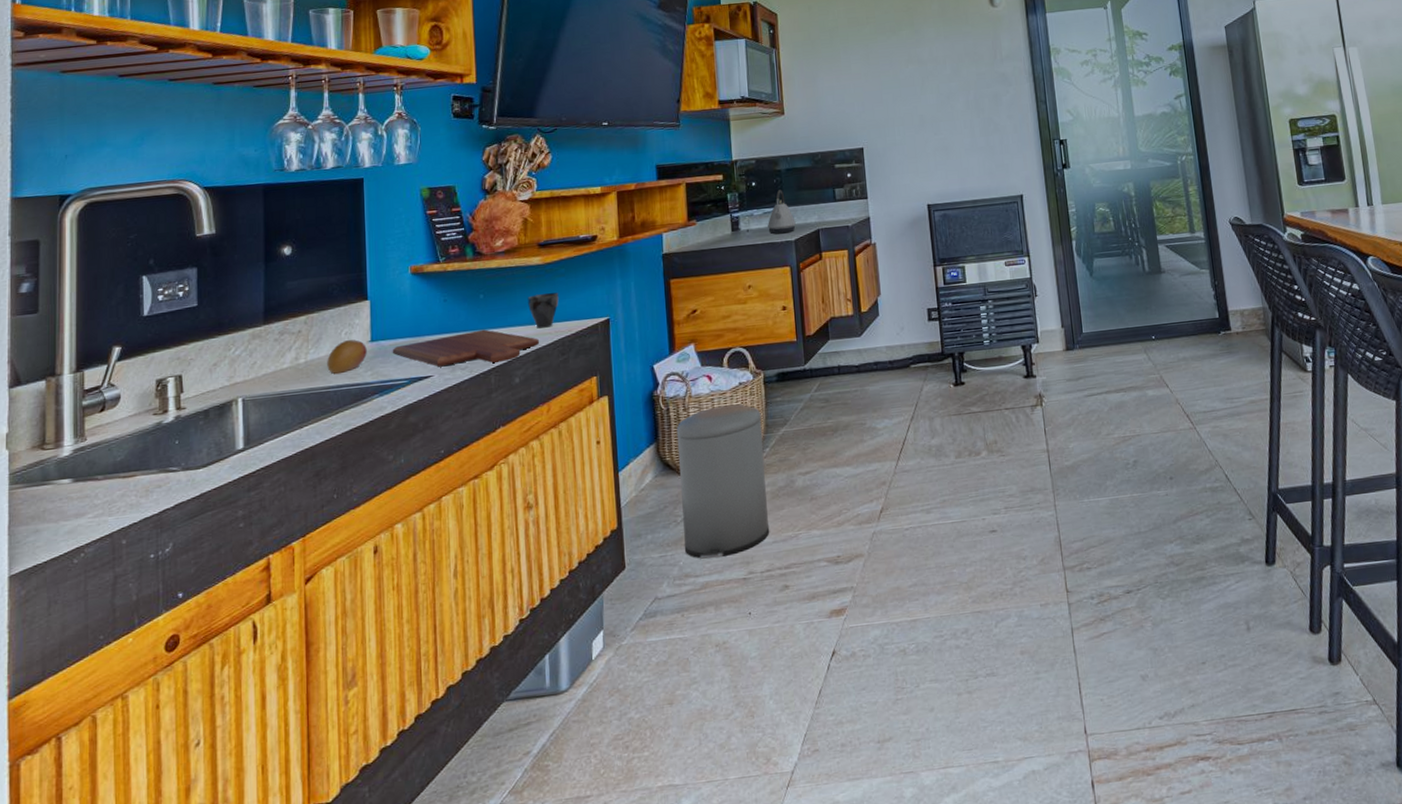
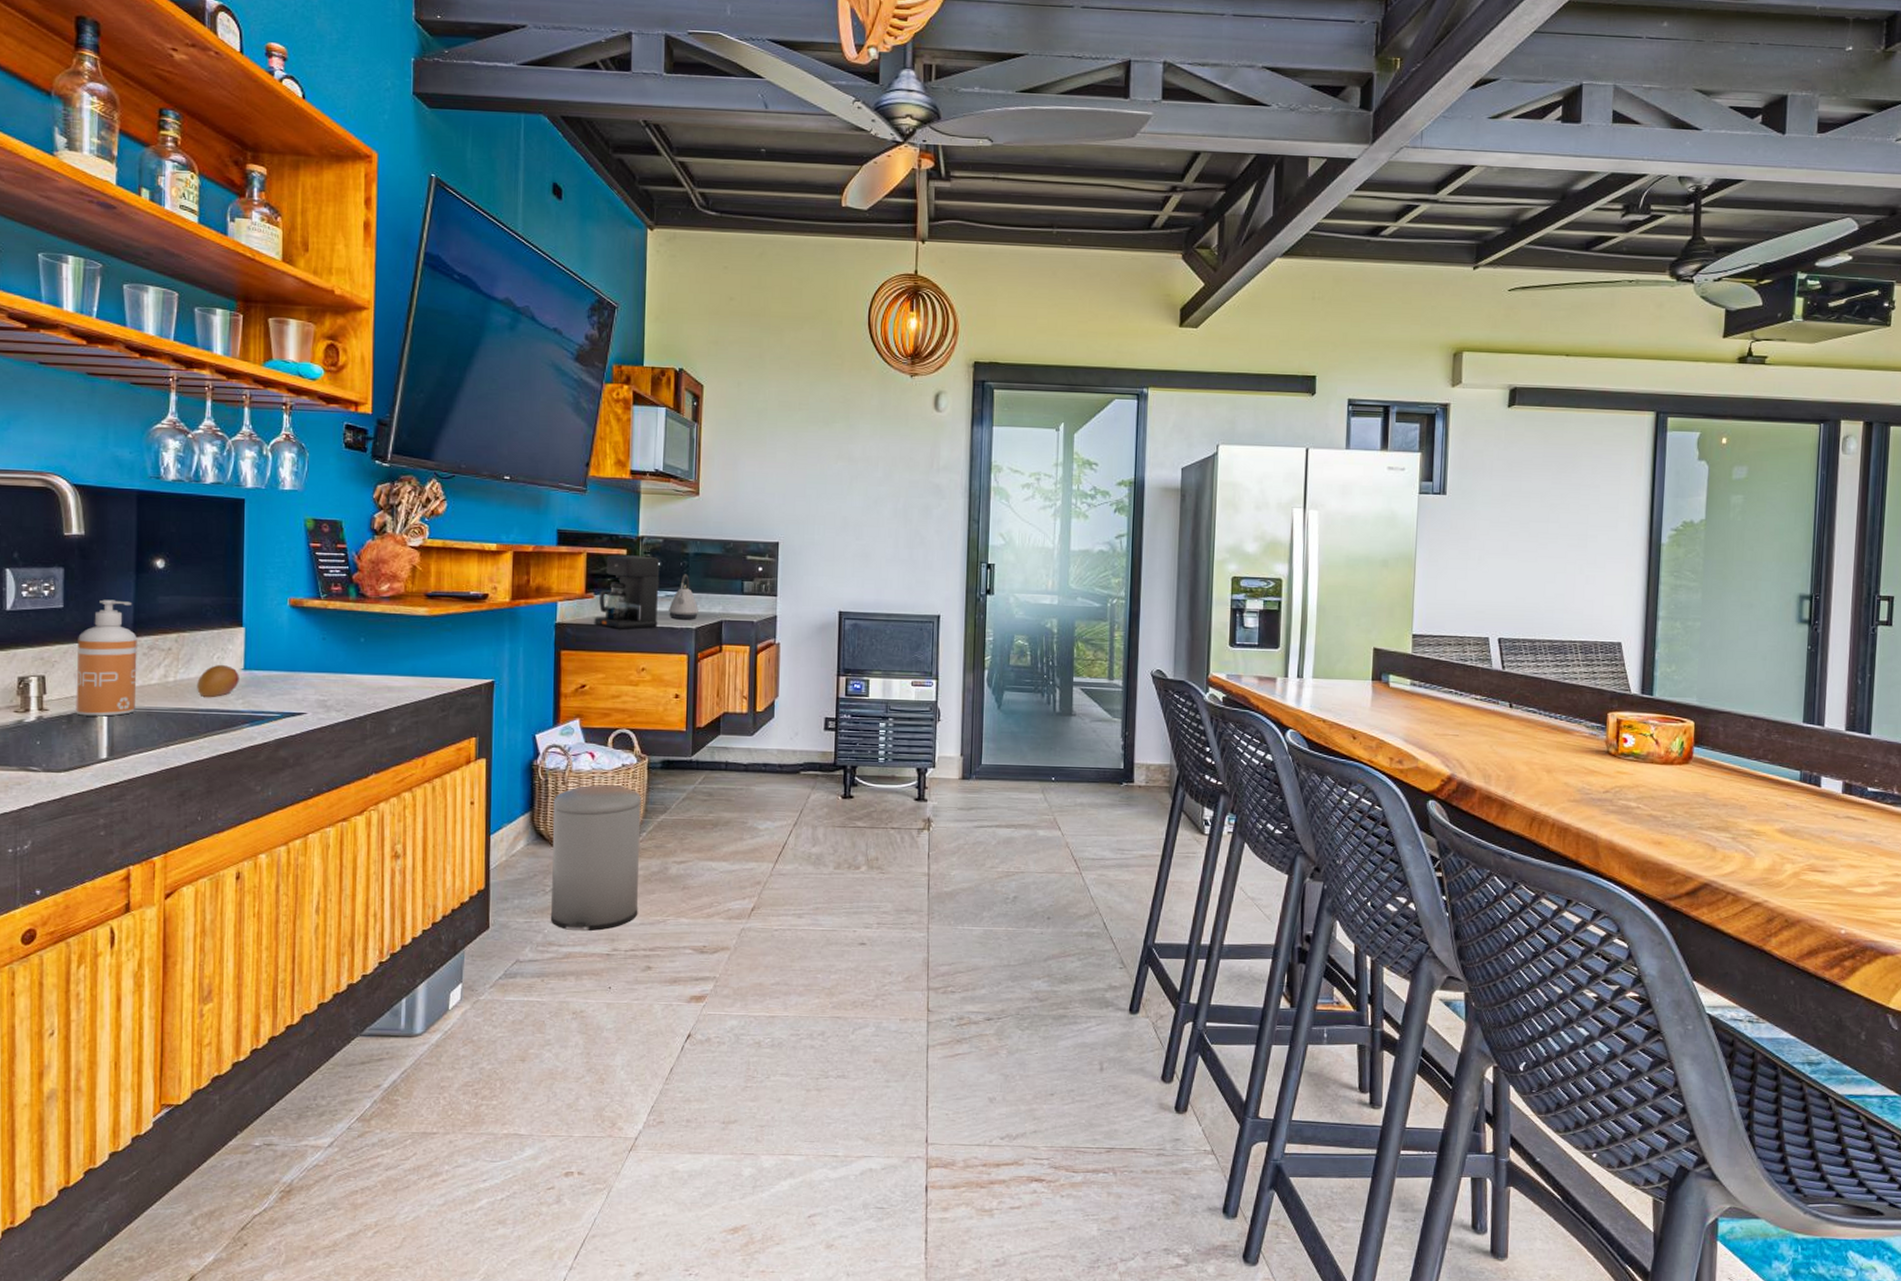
soap dispenser: none [211,291,269,410] -> present [76,599,137,717]
cutting board: present [393,329,540,367] -> none [266,674,420,710]
cup: present [528,292,559,329] -> none [410,646,443,681]
coffee maker: none [698,178,759,253] -> present [594,555,660,631]

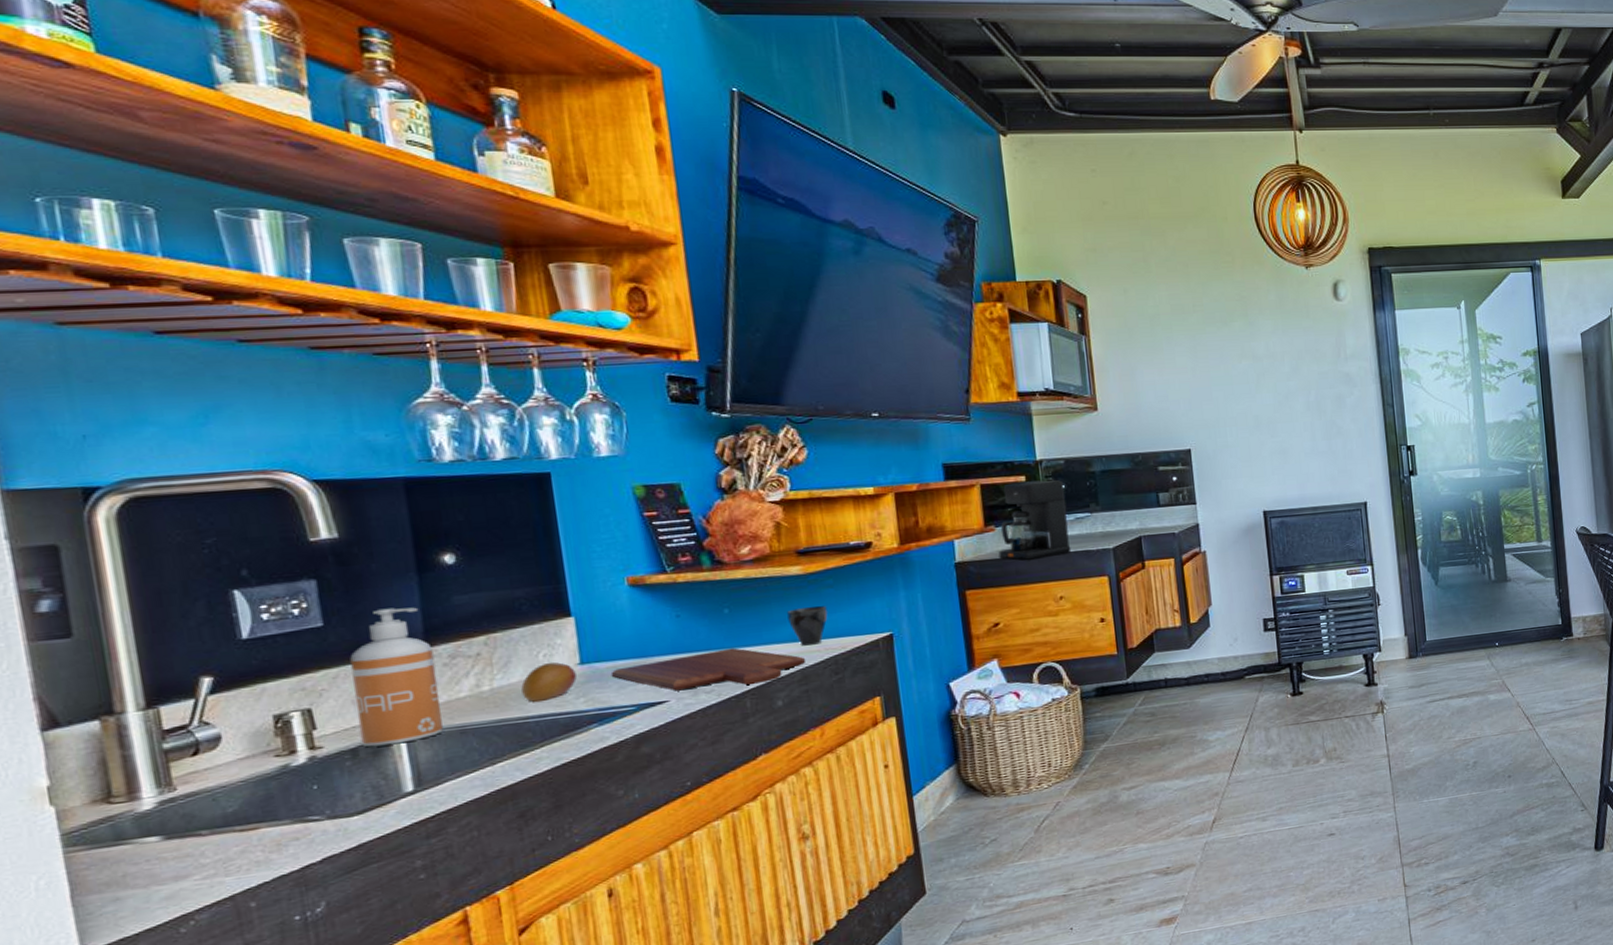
cutting board: none [266,674,420,710] -> present [612,647,807,691]
cup: none [410,646,443,681] -> present [787,606,828,646]
pedal bin: present [550,784,642,932] -> none [980,720,1092,880]
kettle: present [669,574,699,621] -> none [1081,493,1114,542]

